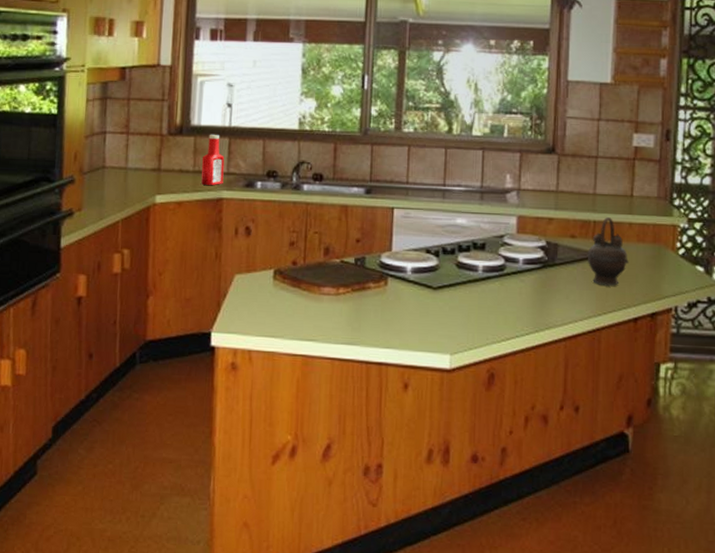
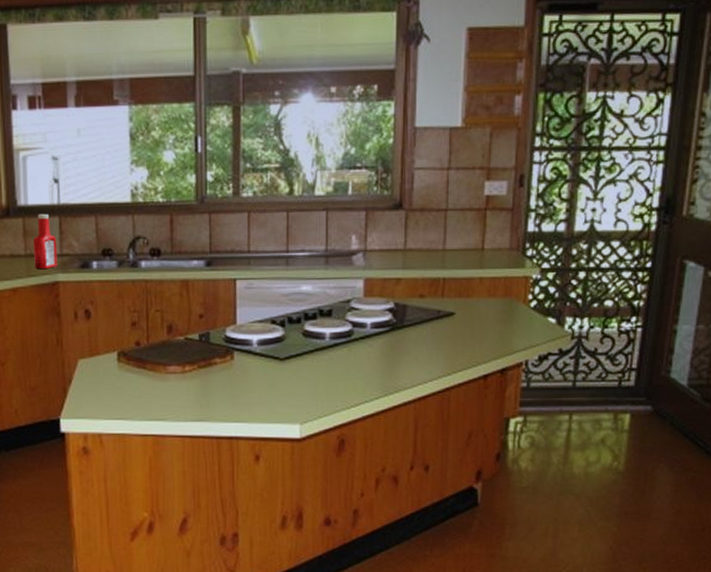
teapot: present [587,217,629,286] -> none [436,273,479,344]

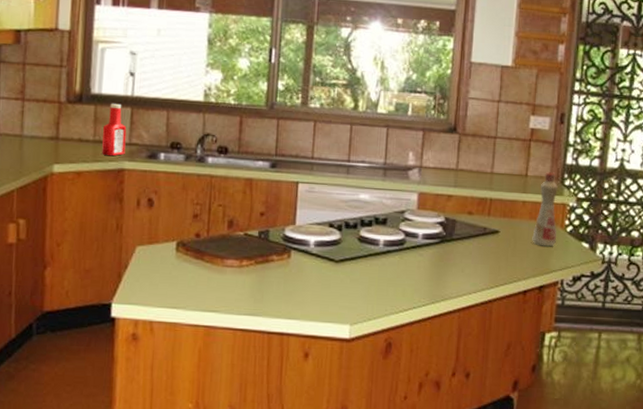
bottle: none [491,241,519,326] -> present [532,171,558,247]

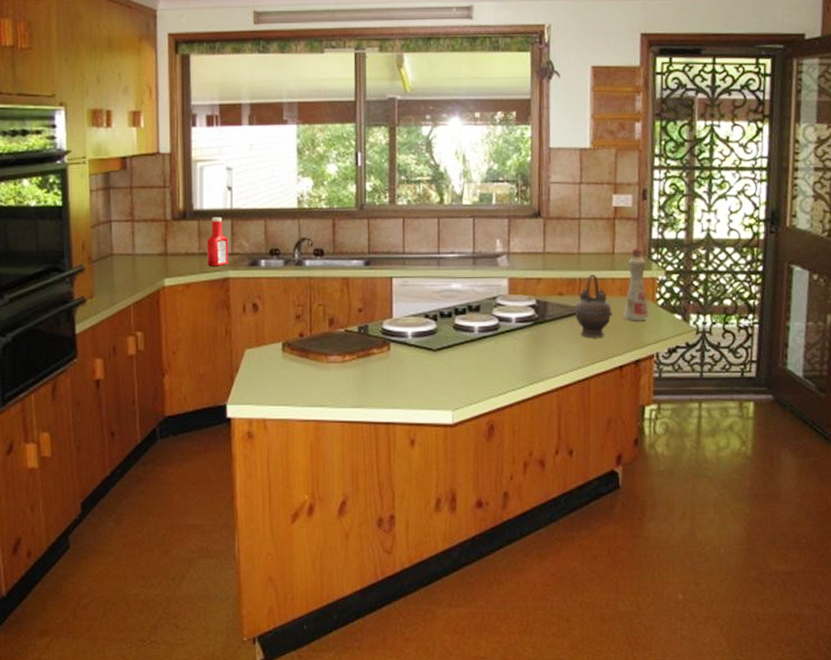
teapot: none [482,195,521,260] -> present [574,274,613,338]

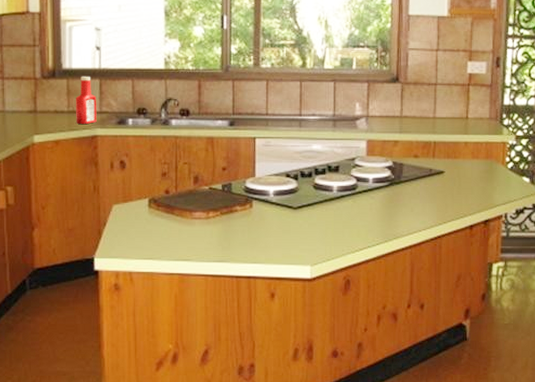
teapot: present [574,274,613,338] -> none [428,138,465,198]
bottle: present [624,247,649,321] -> none [475,112,499,183]

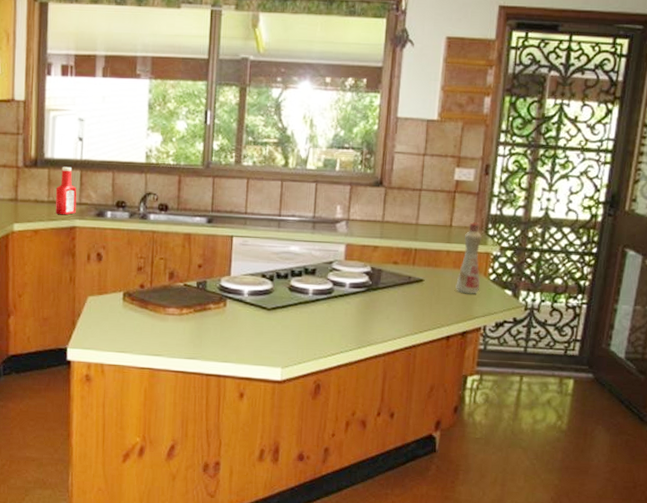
bottle: none [475,112,499,183] -> present [455,221,482,294]

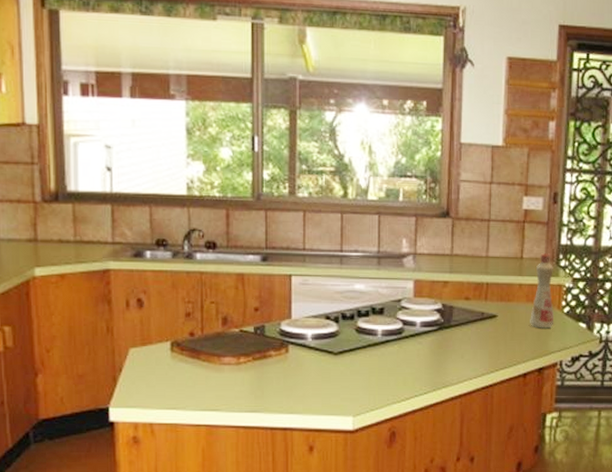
ketchup bottle: present [55,166,77,215] -> none [83,200,109,256]

